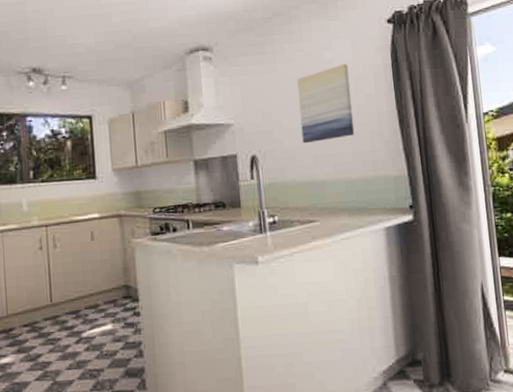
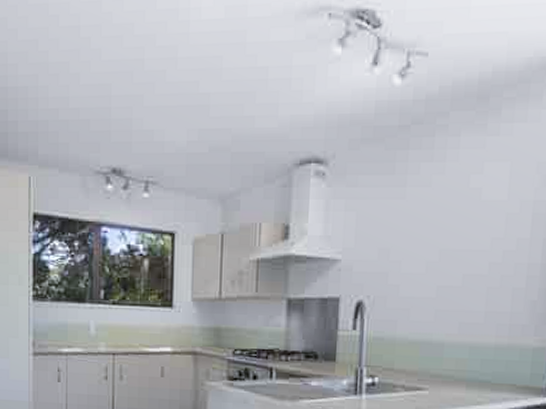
wall art: present [297,63,355,144] -> none [424,195,501,294]

